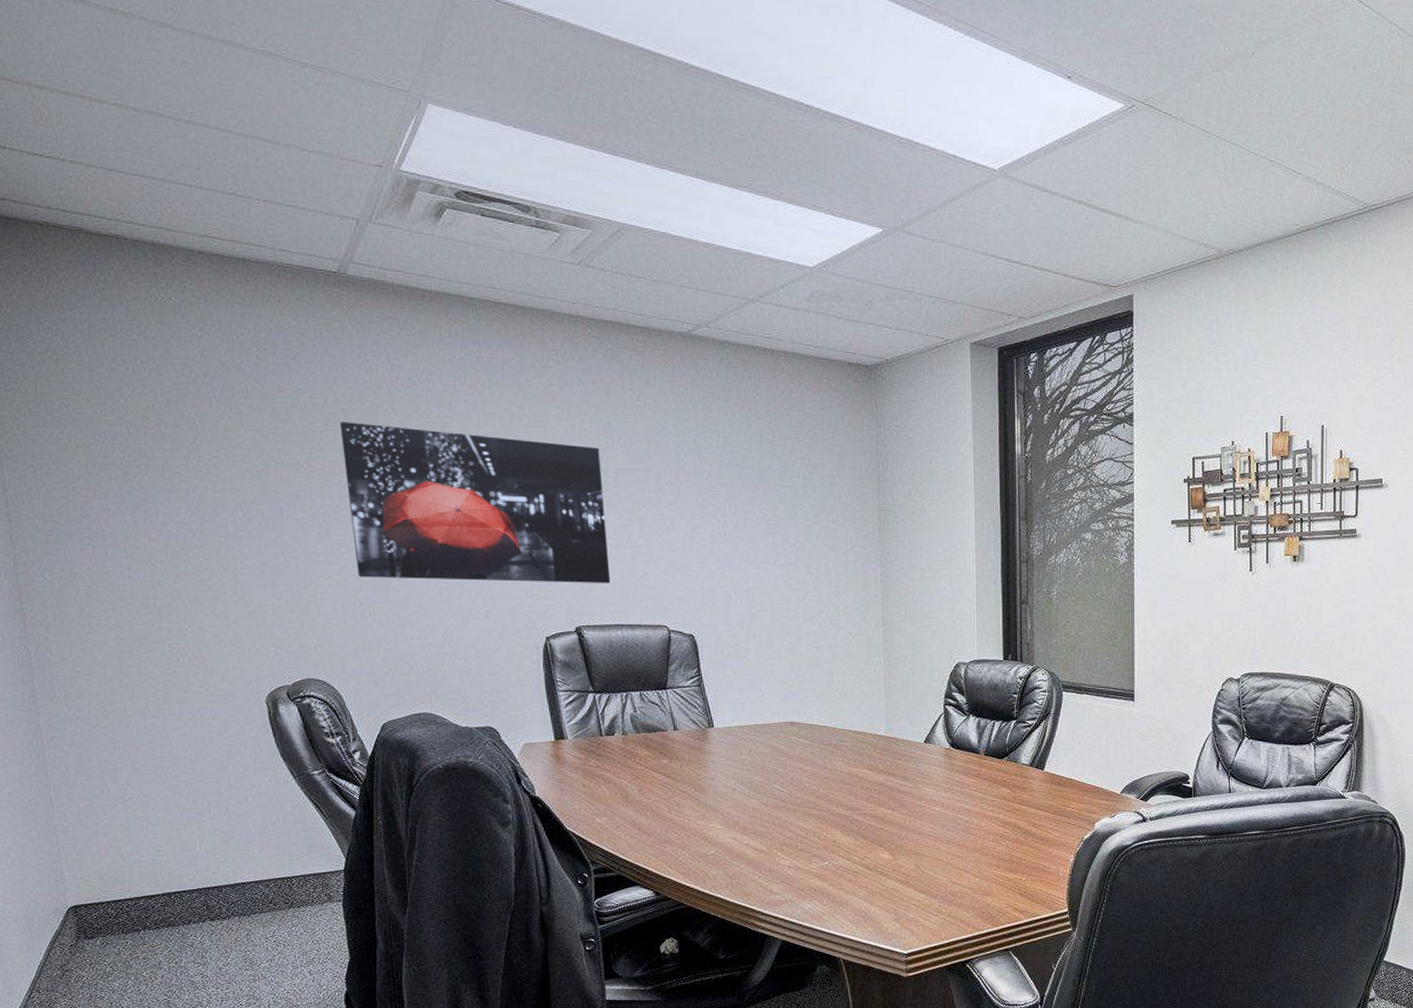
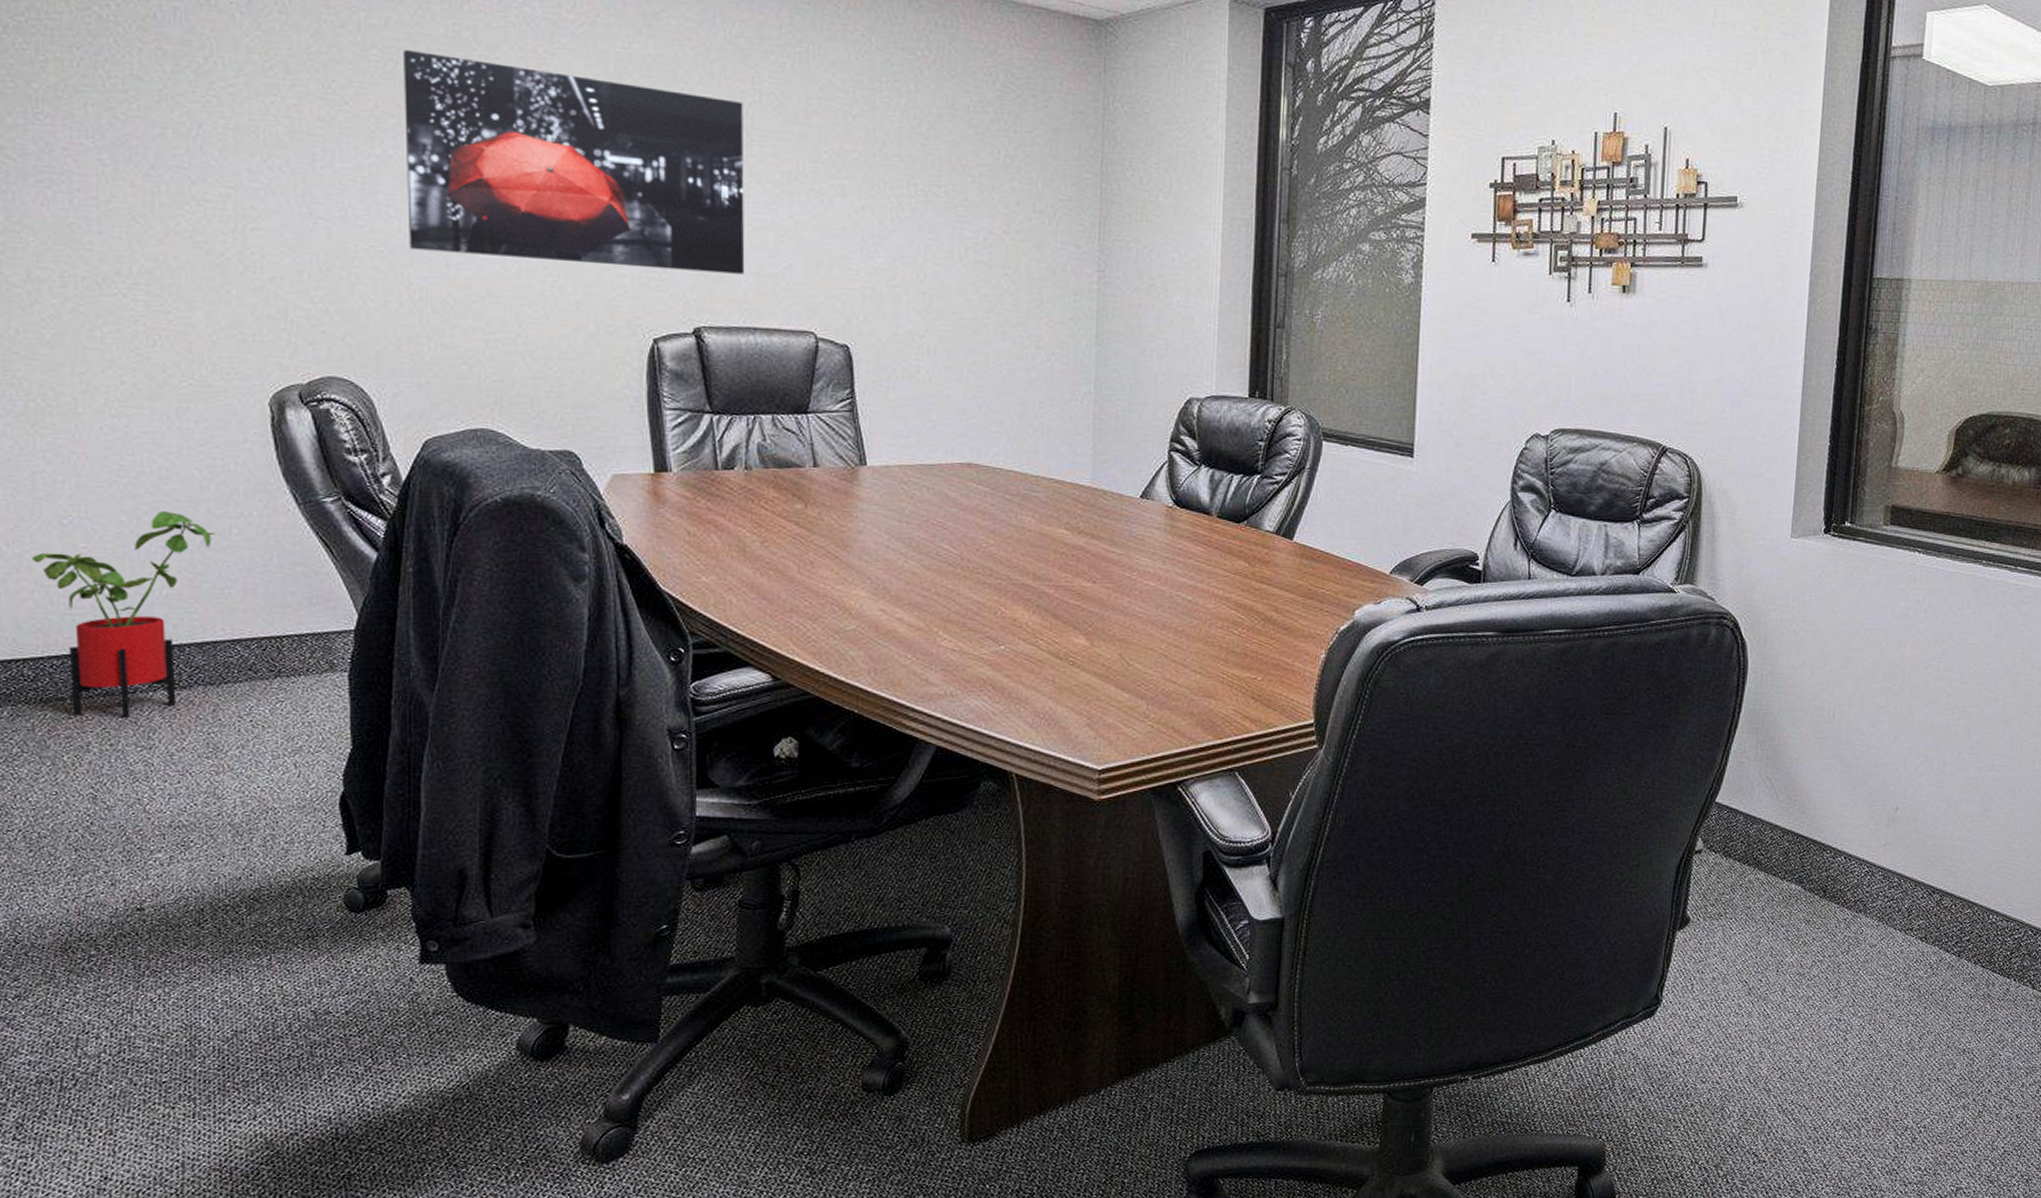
house plant: none [106,787,236,942] -> present [32,511,215,717]

